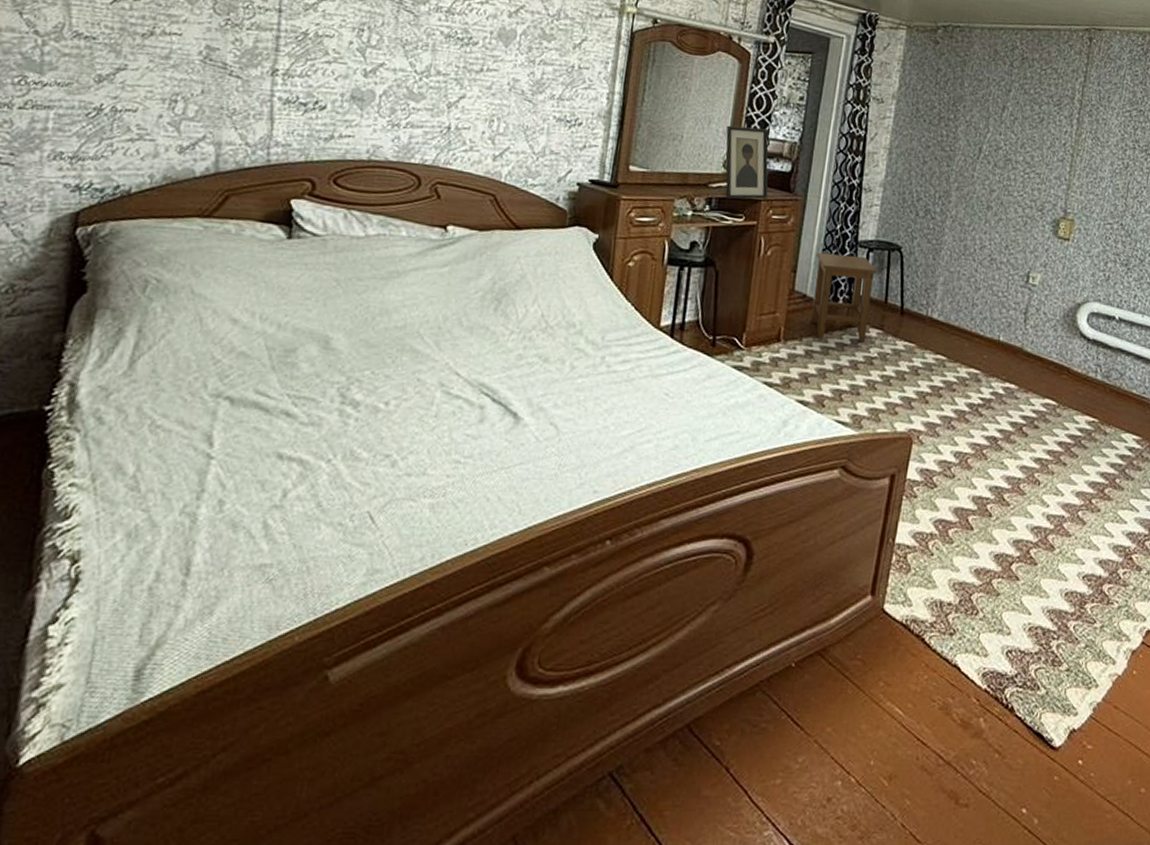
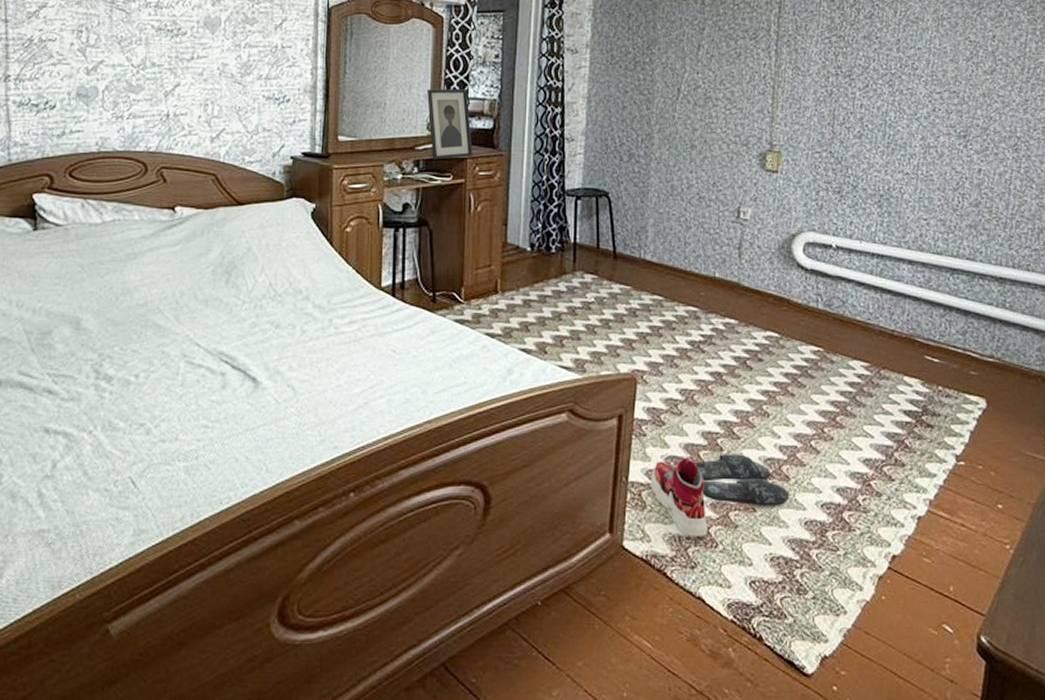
stool: present [811,252,877,343] -> none [526,204,587,289]
athletic shoe: none [916,522,971,604] -> present [650,458,708,538]
slippers: none [961,520,1052,574] -> present [693,454,789,505]

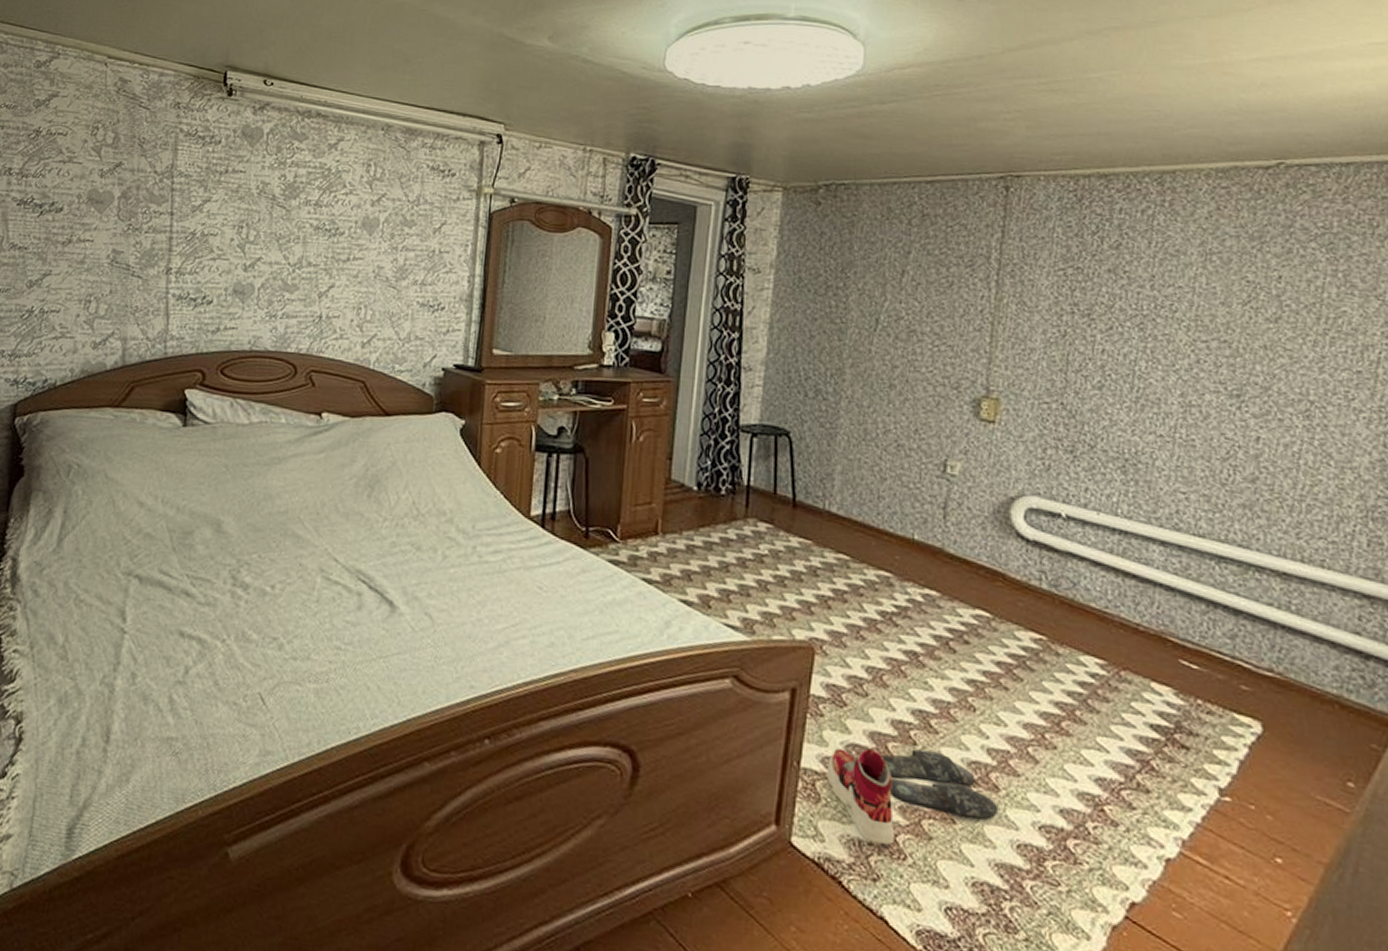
picture frame: present [427,88,473,160] -> none [590,304,638,382]

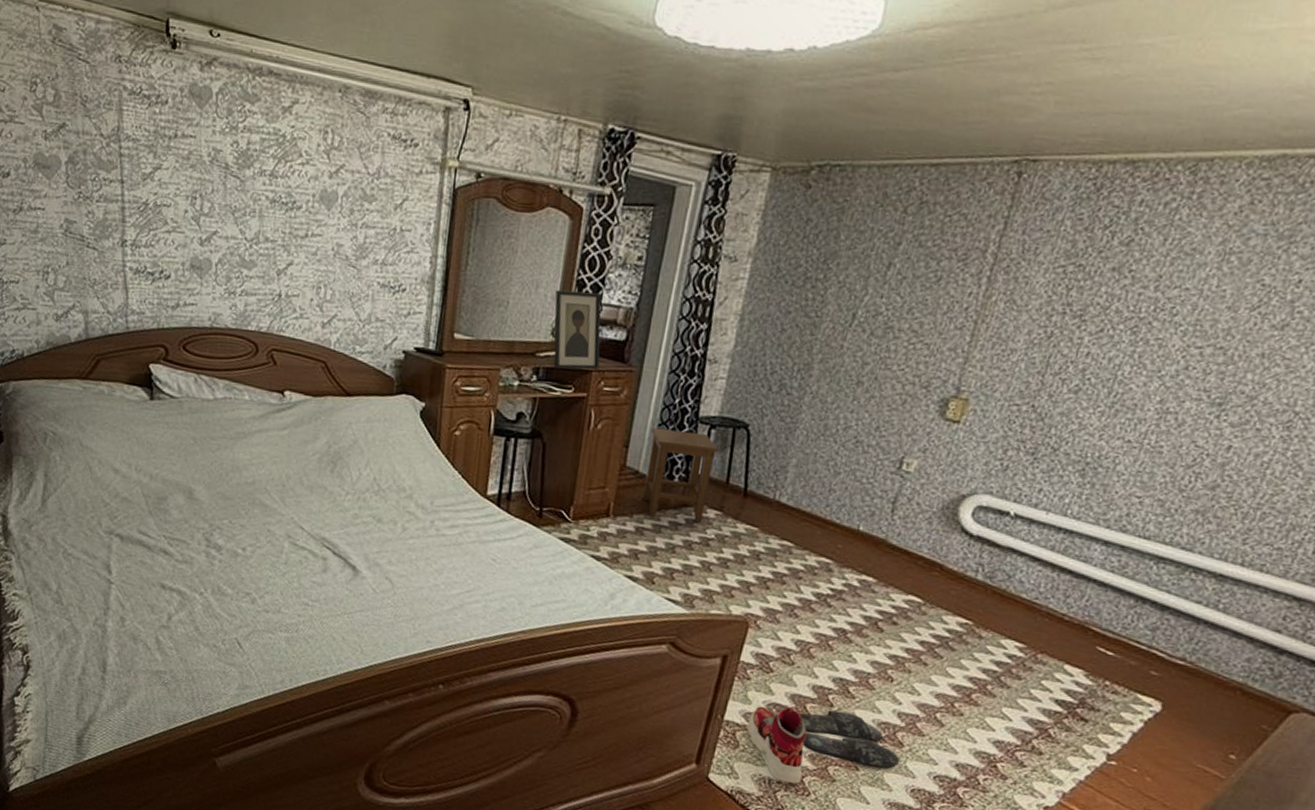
picture frame: none [590,304,638,382] -> present [553,289,602,370]
stool: none [691,437,763,538] -> present [643,427,720,523]

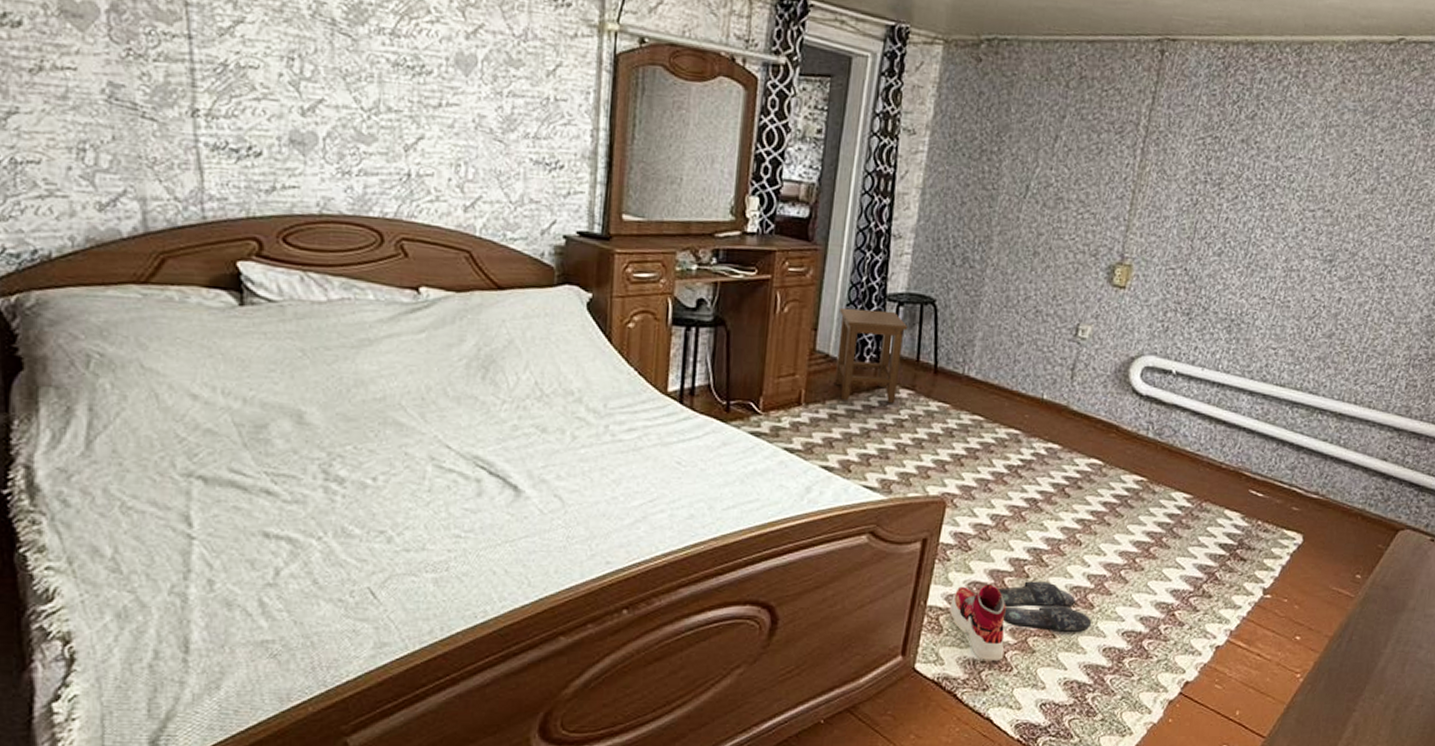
picture frame: present [553,289,602,370] -> none [732,165,784,251]

